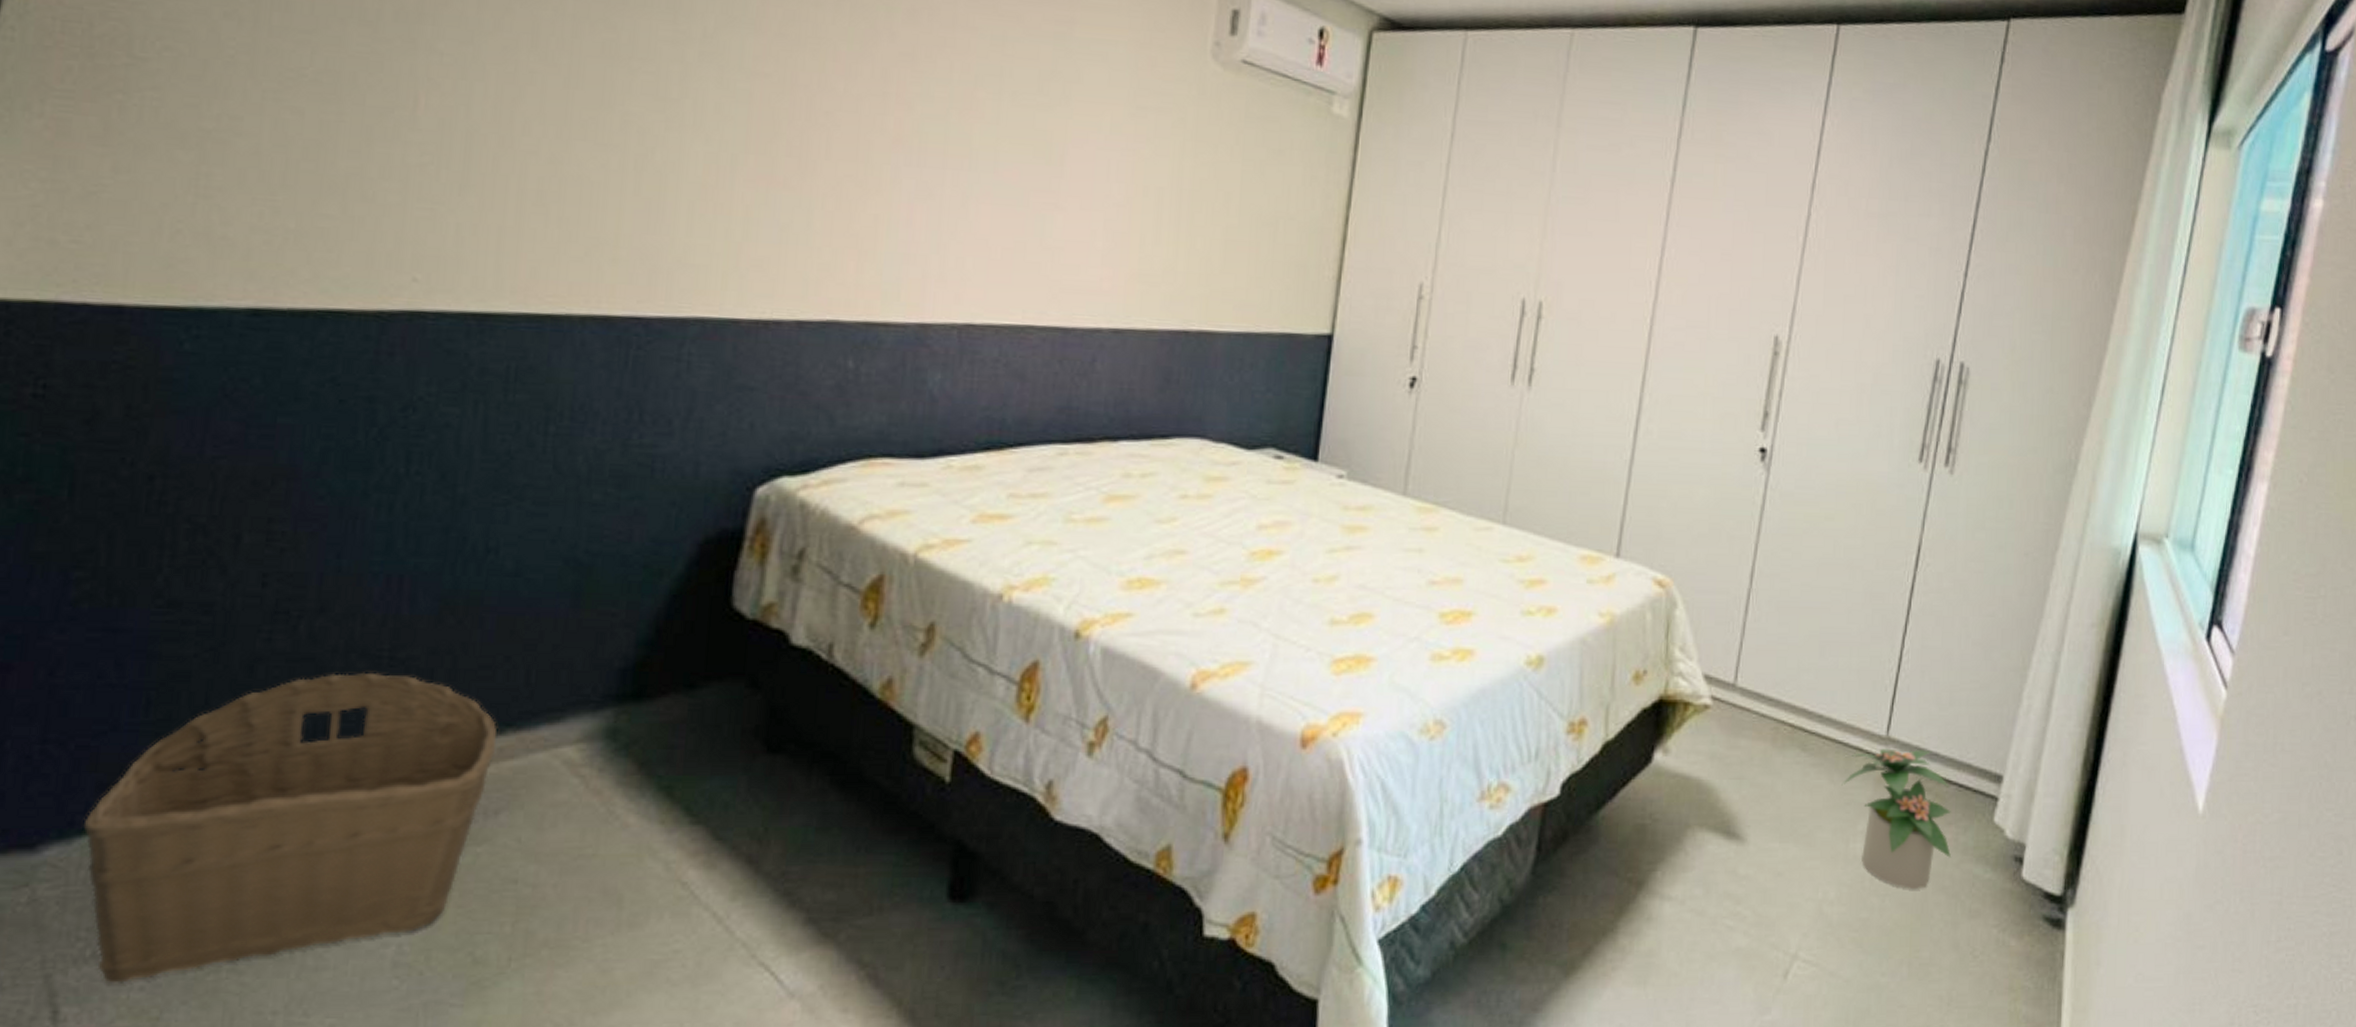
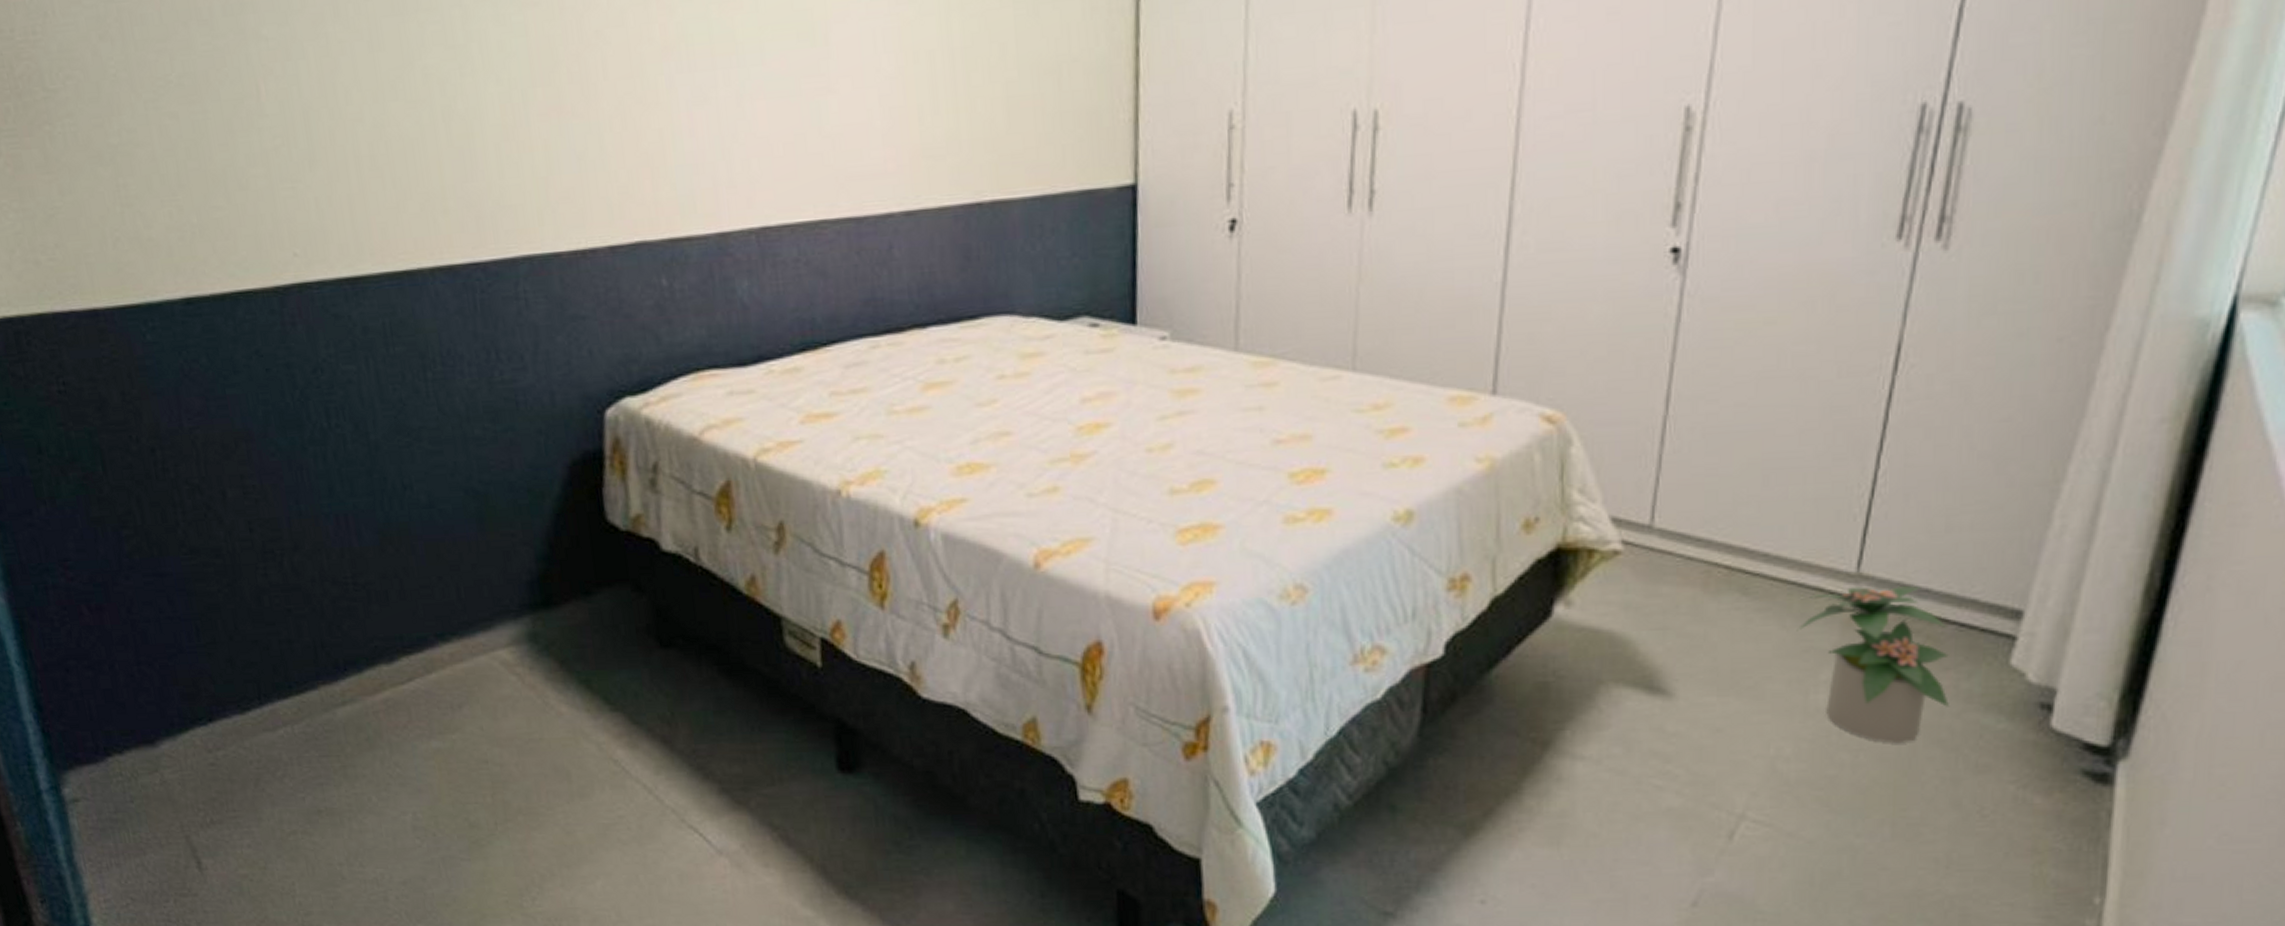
wicker basket: present [83,672,498,984] -> none [180,596,448,842]

